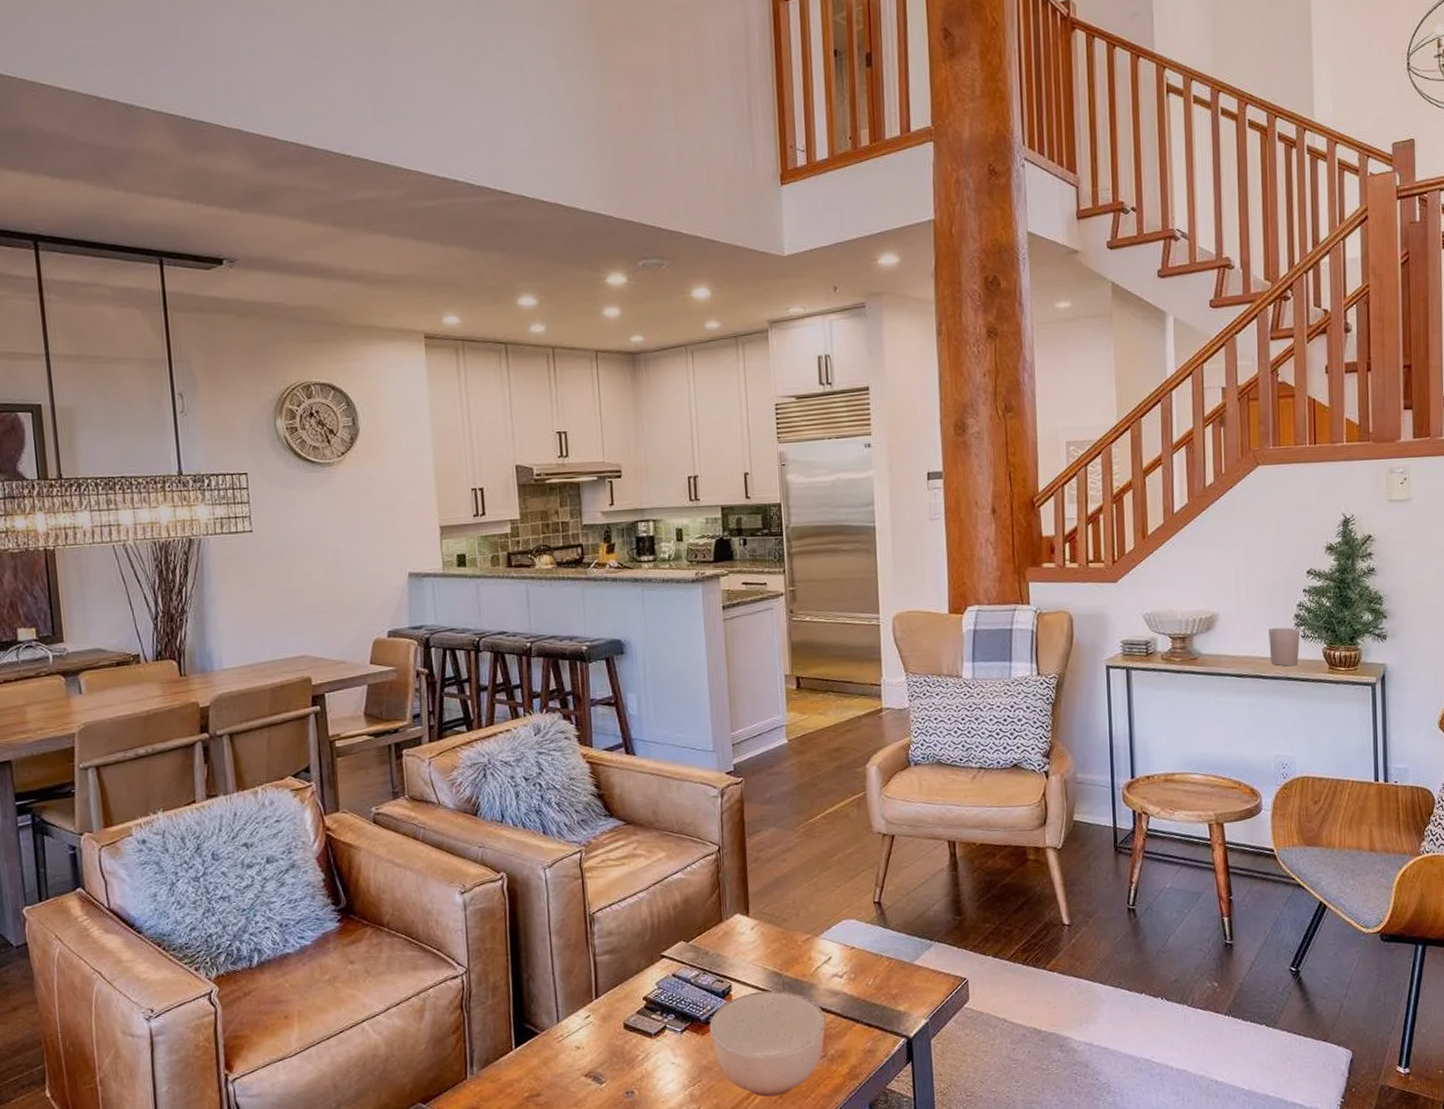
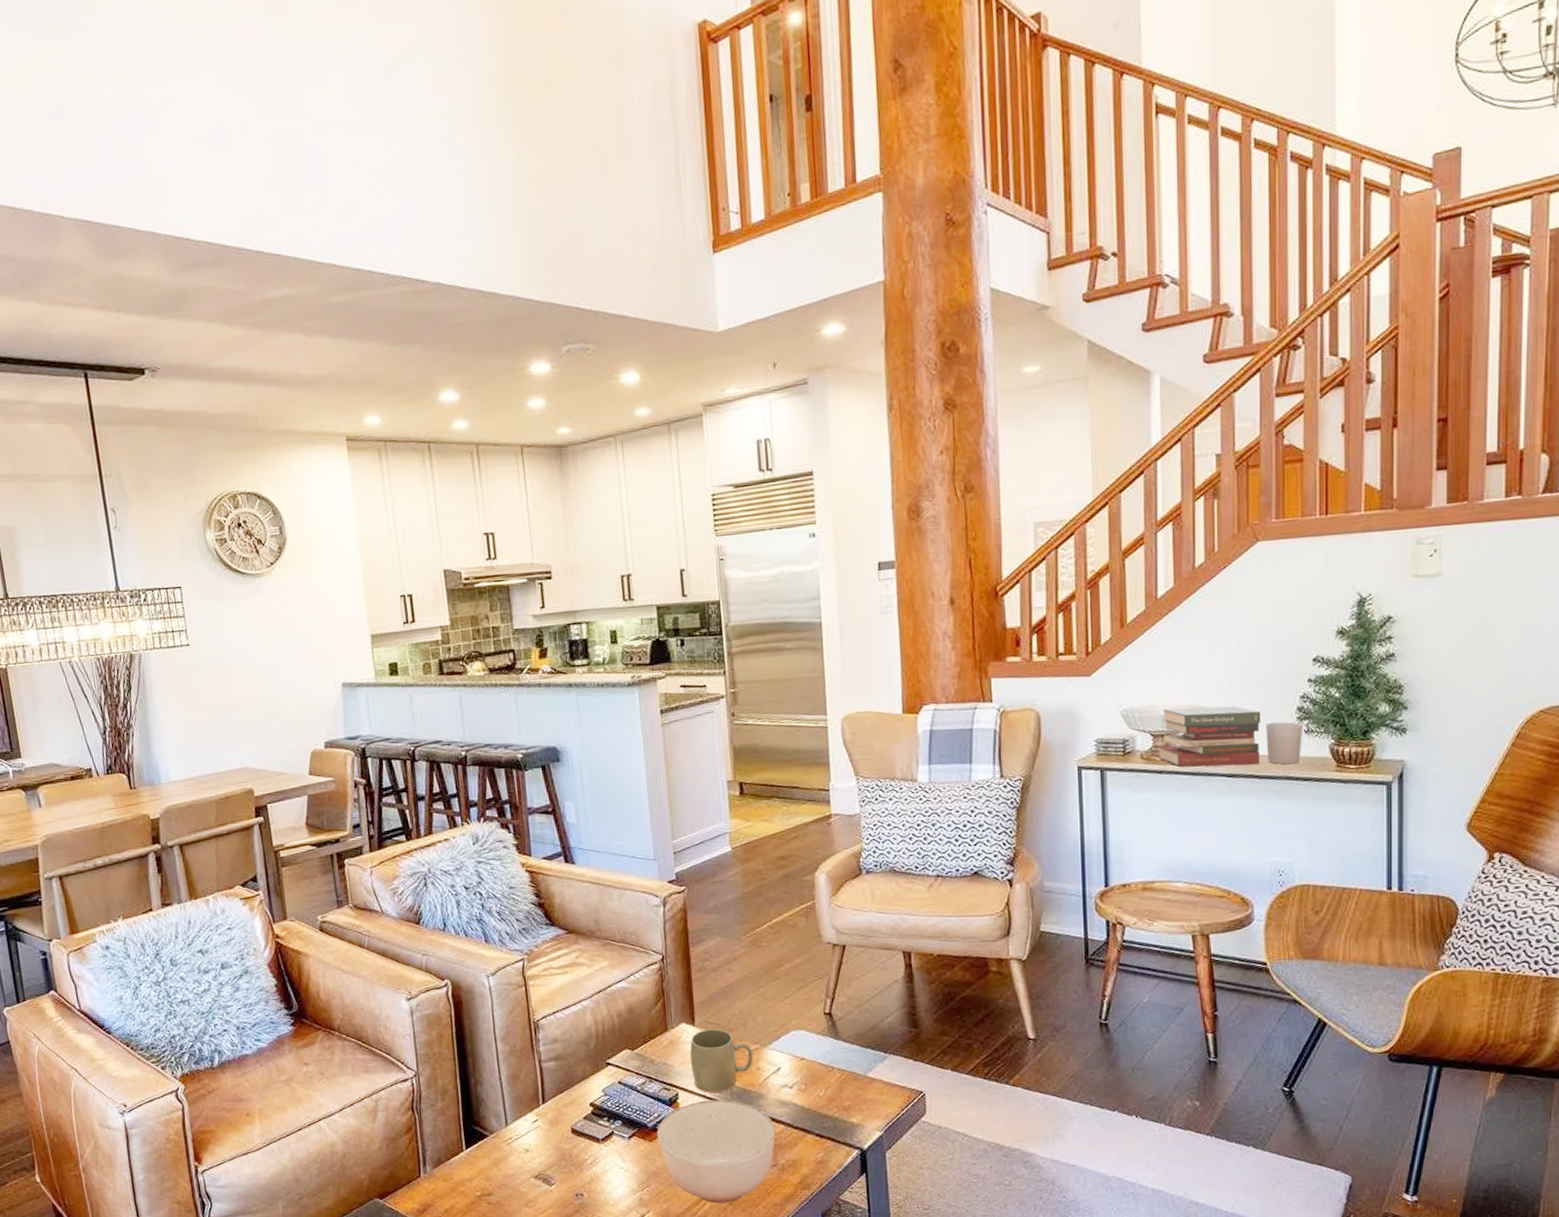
mug: none [743,919,806,985] -> present [689,1029,754,1094]
books: none [1176,612,1265,667] -> present [1158,706,1261,767]

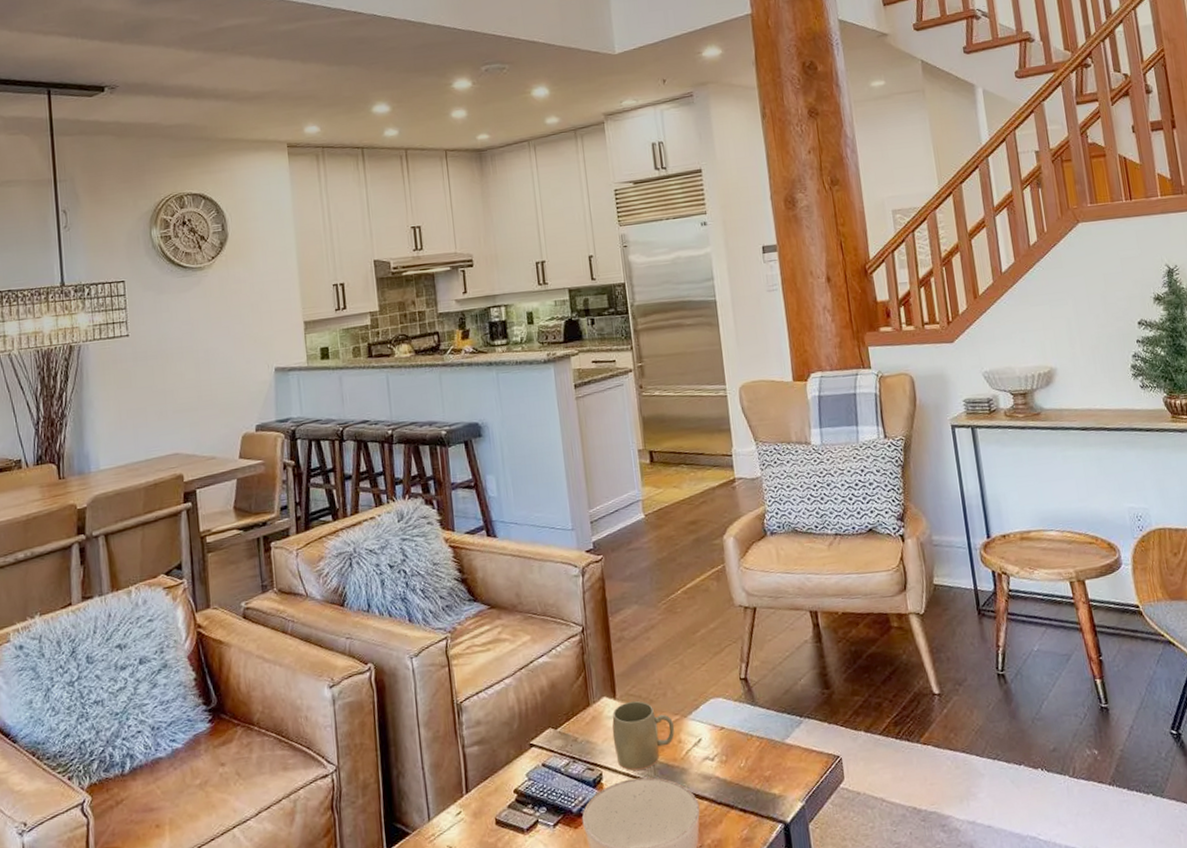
books: present [1158,706,1261,767] -> none [1018,365,1107,422]
candle holder: present [1266,722,1304,765] -> none [1107,378,1141,417]

